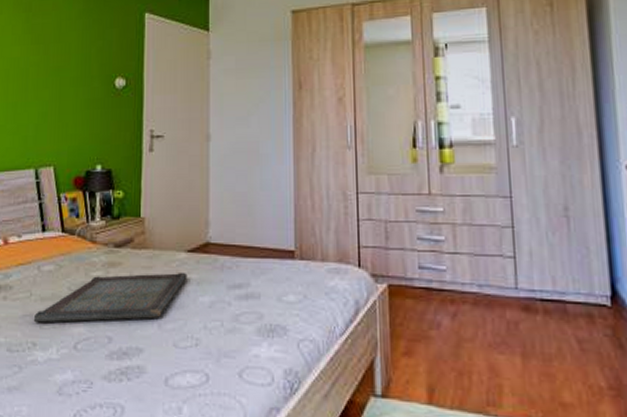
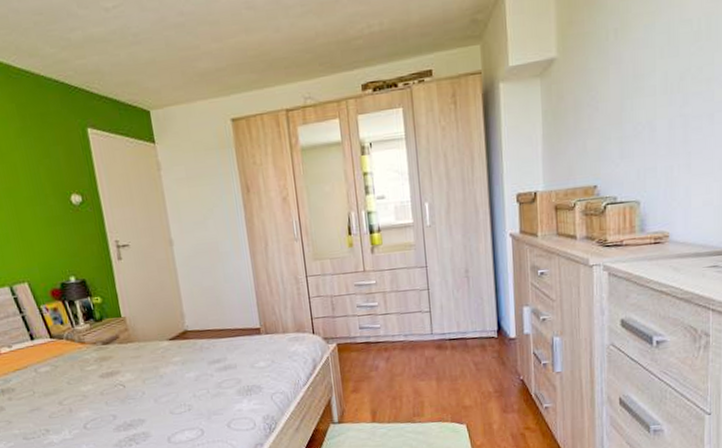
serving tray: present [33,273,188,324] -> none [41,357,173,414]

